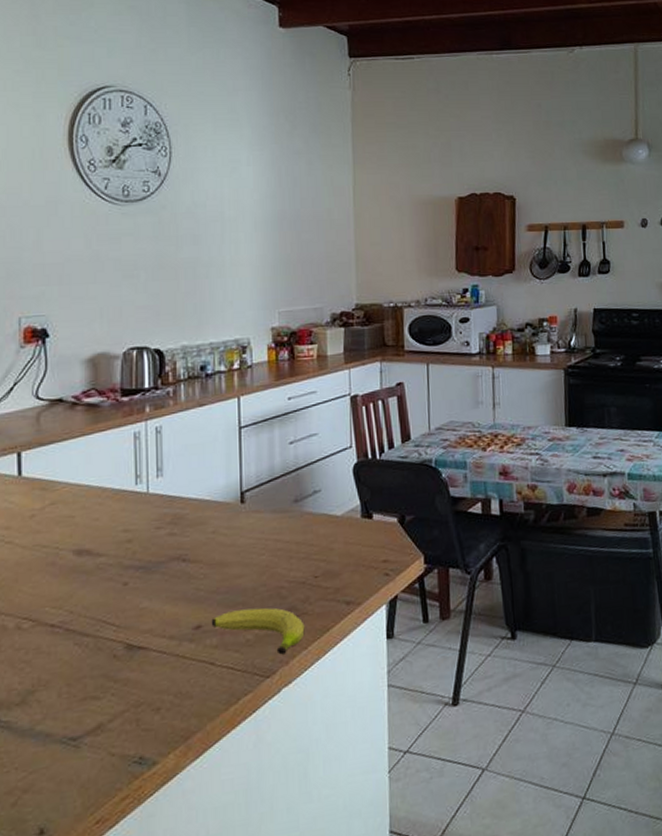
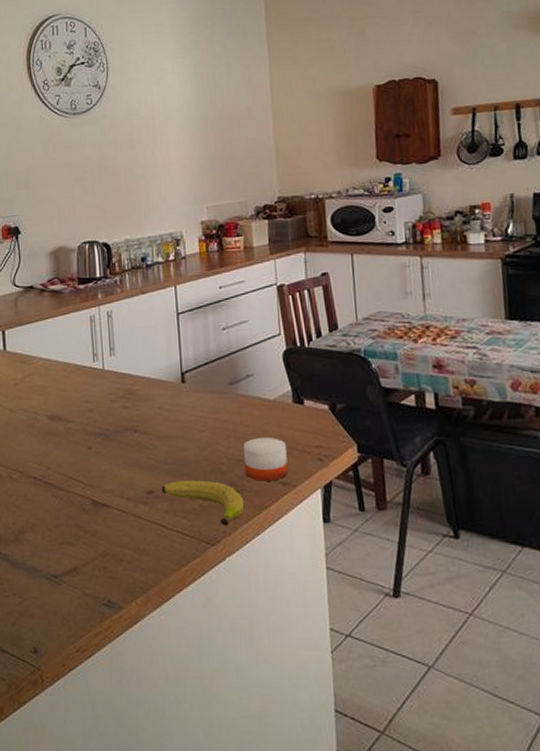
candle: none [306,554,353,603] -> present [243,435,288,481]

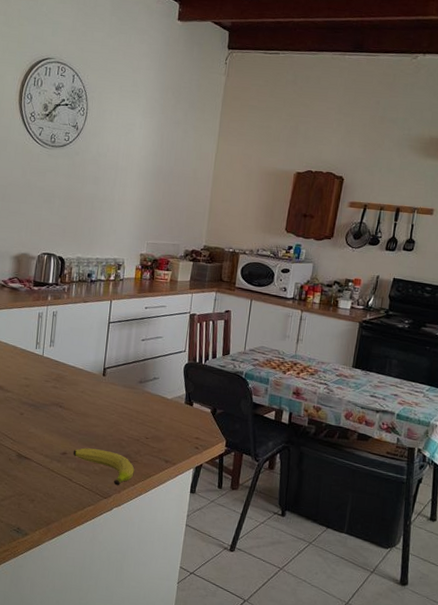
candle: present [243,435,288,481] -> none [139,424,174,458]

